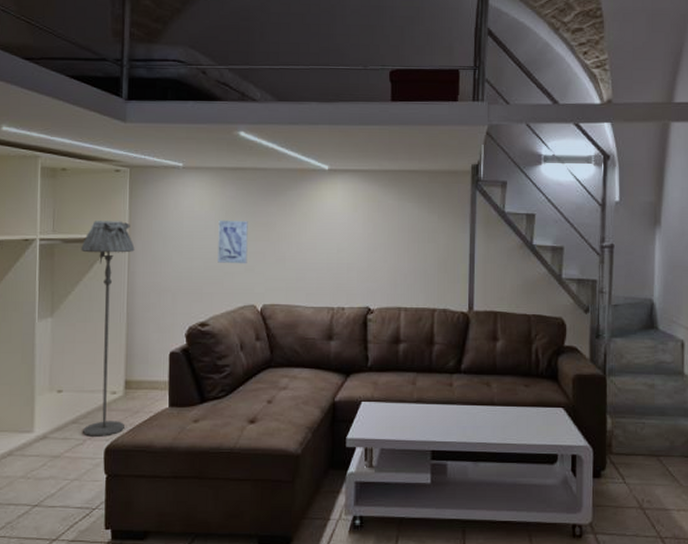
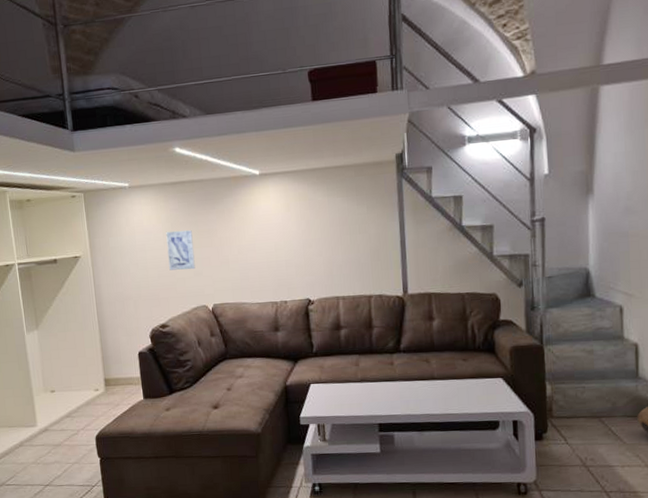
floor lamp: present [81,221,135,437] -> none [52,241,109,428]

